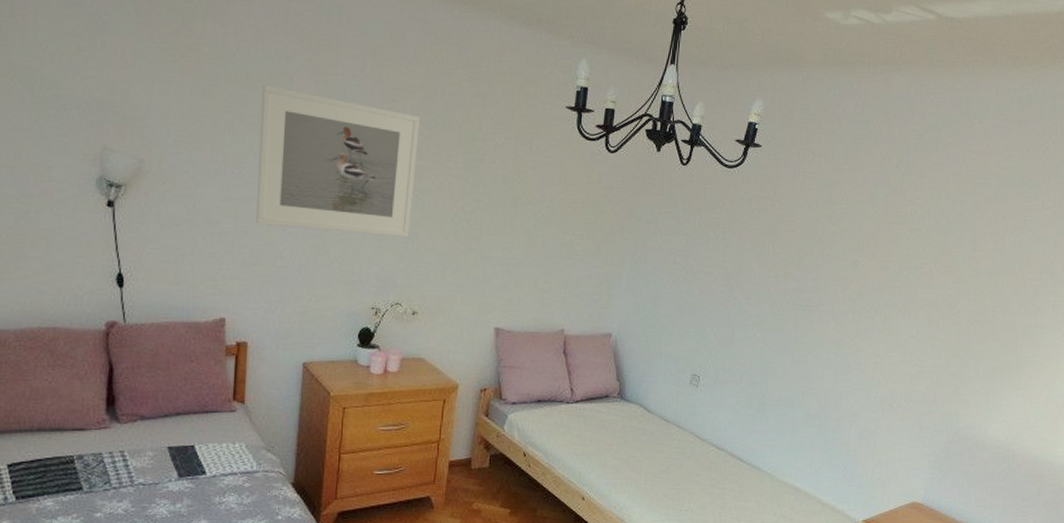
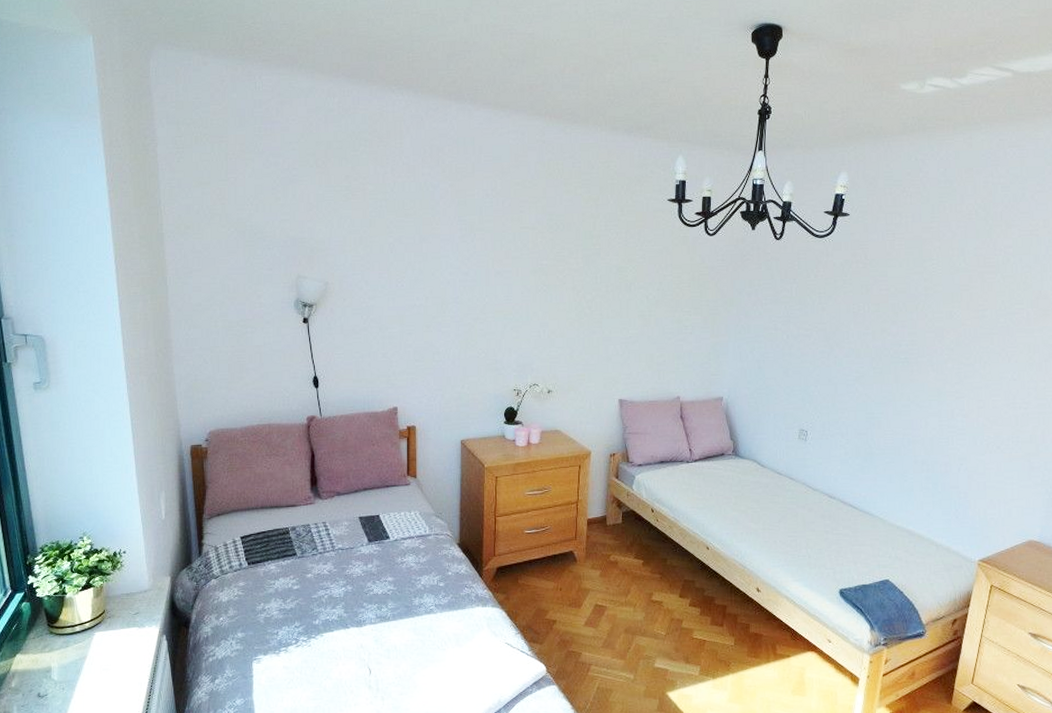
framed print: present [256,85,420,238] -> none [416,211,544,327]

